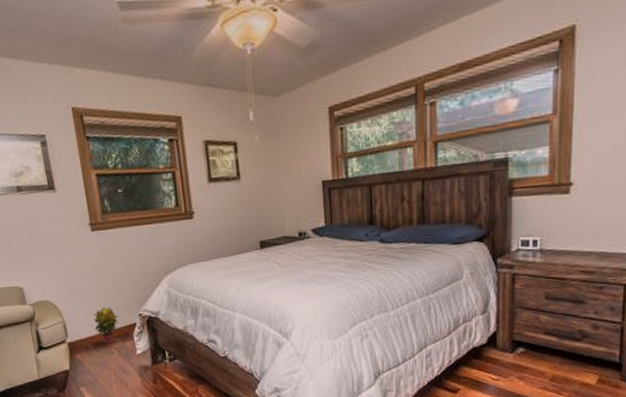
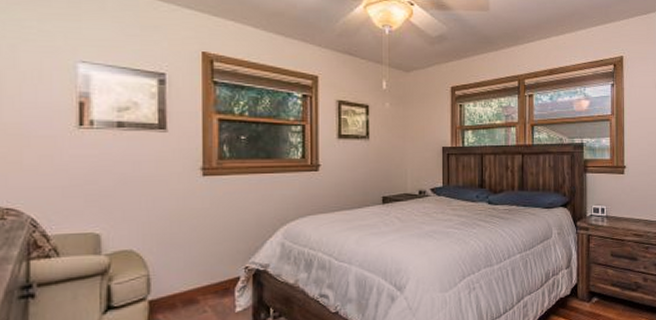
potted plant: present [93,306,119,345] -> none [187,258,220,302]

